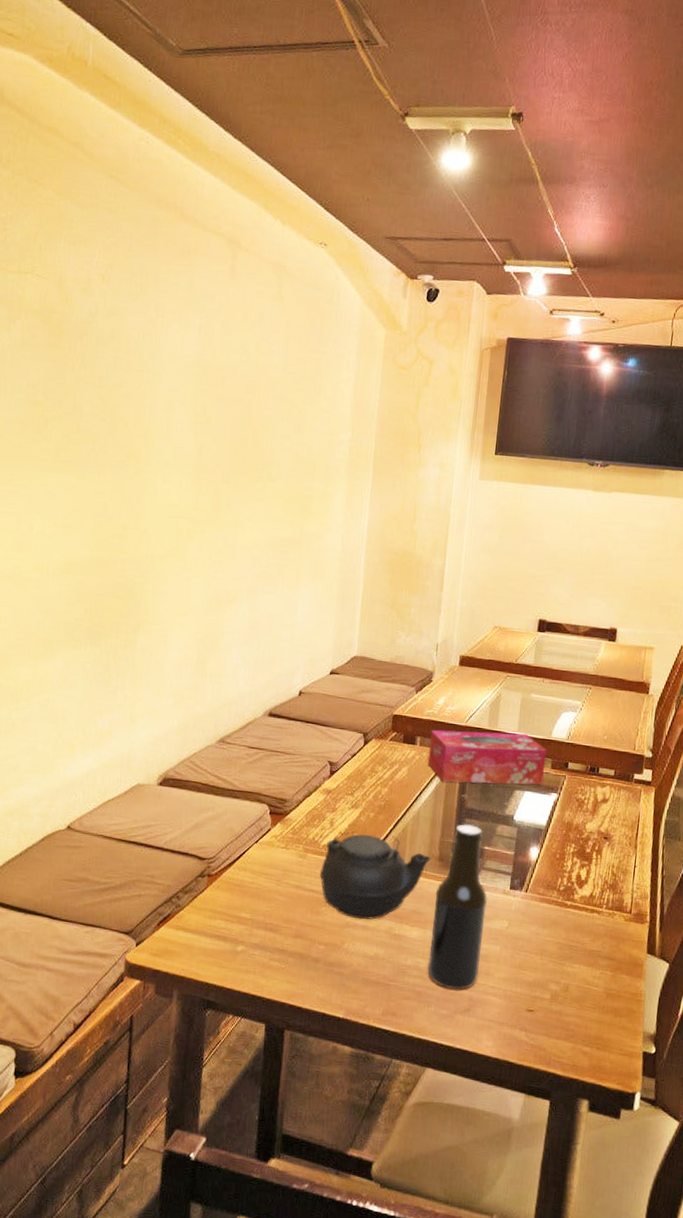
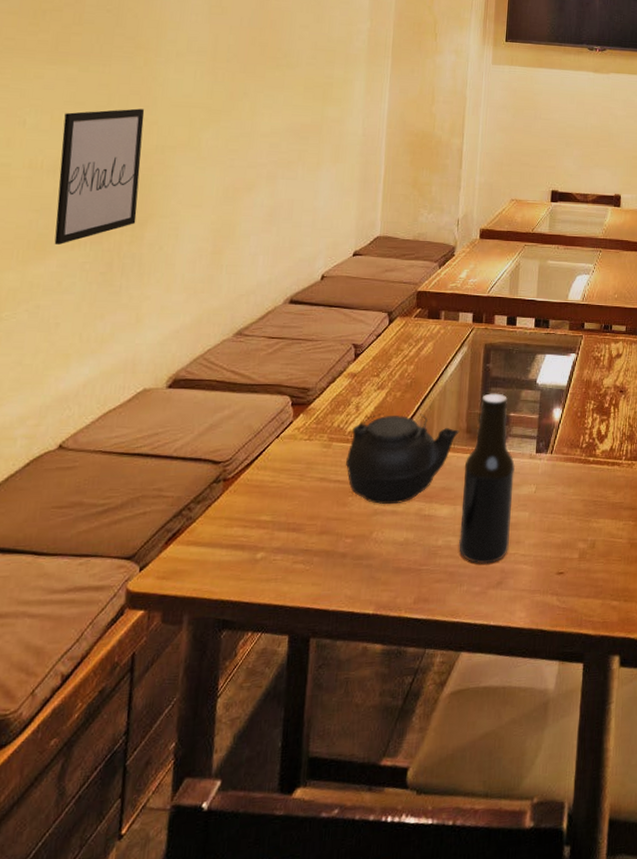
wall art: none [60,517,136,644] -> present [54,108,145,244]
tissue box: present [427,730,547,785] -> none [452,299,565,353]

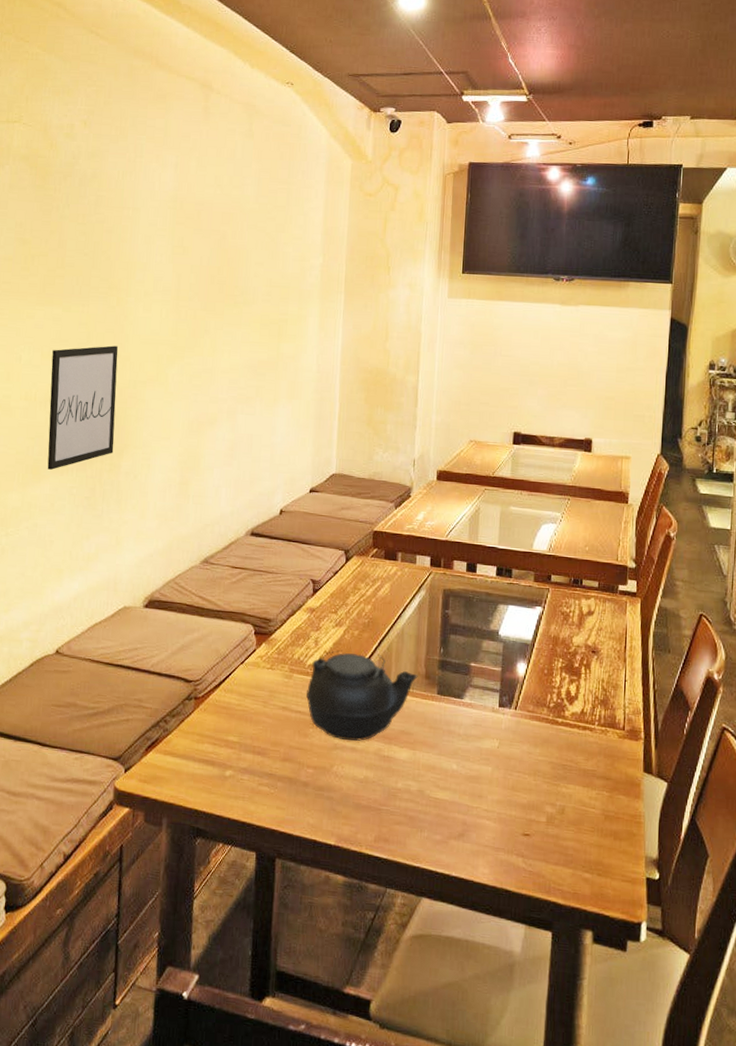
beer bottle: present [459,393,515,564] -> none [419,640,476,814]

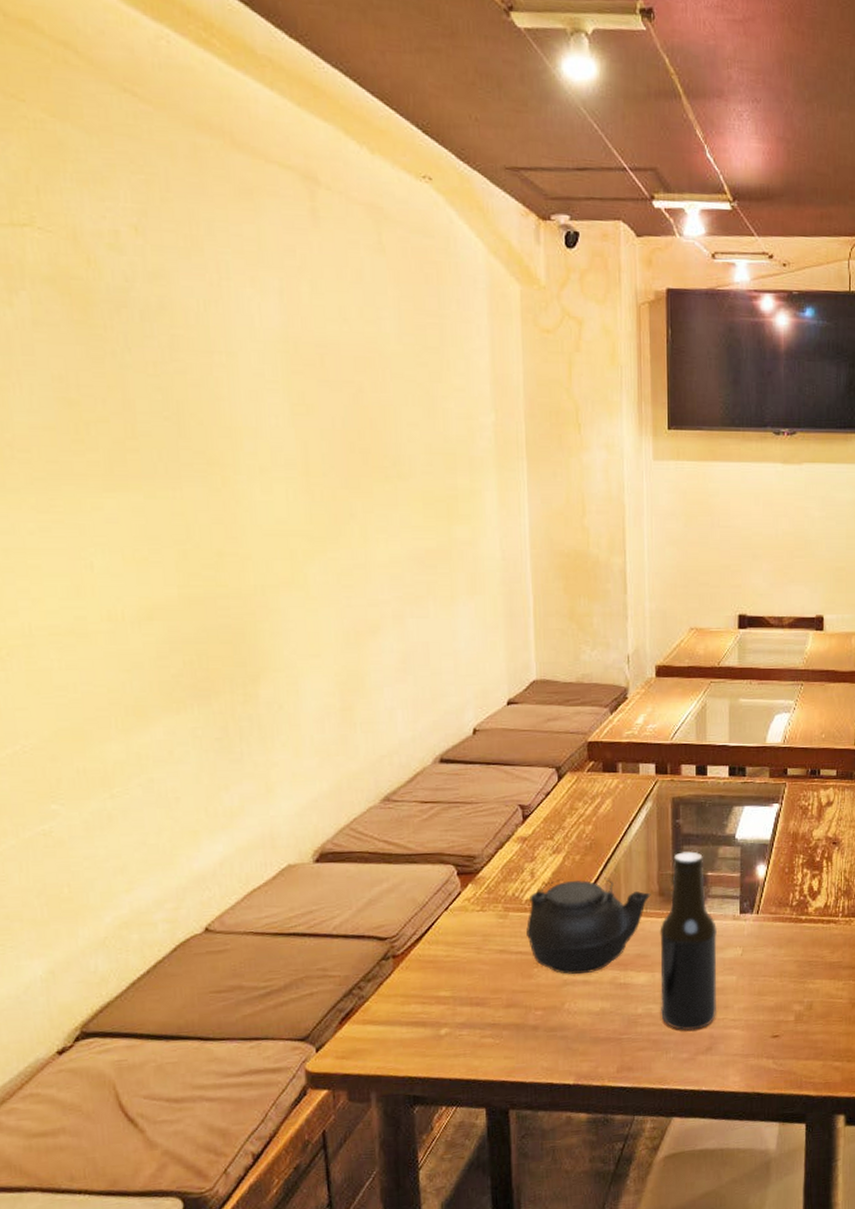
wall art: present [47,345,119,470] -> none [138,541,246,709]
beer bottle: none [419,640,476,814] -> present [660,851,717,1031]

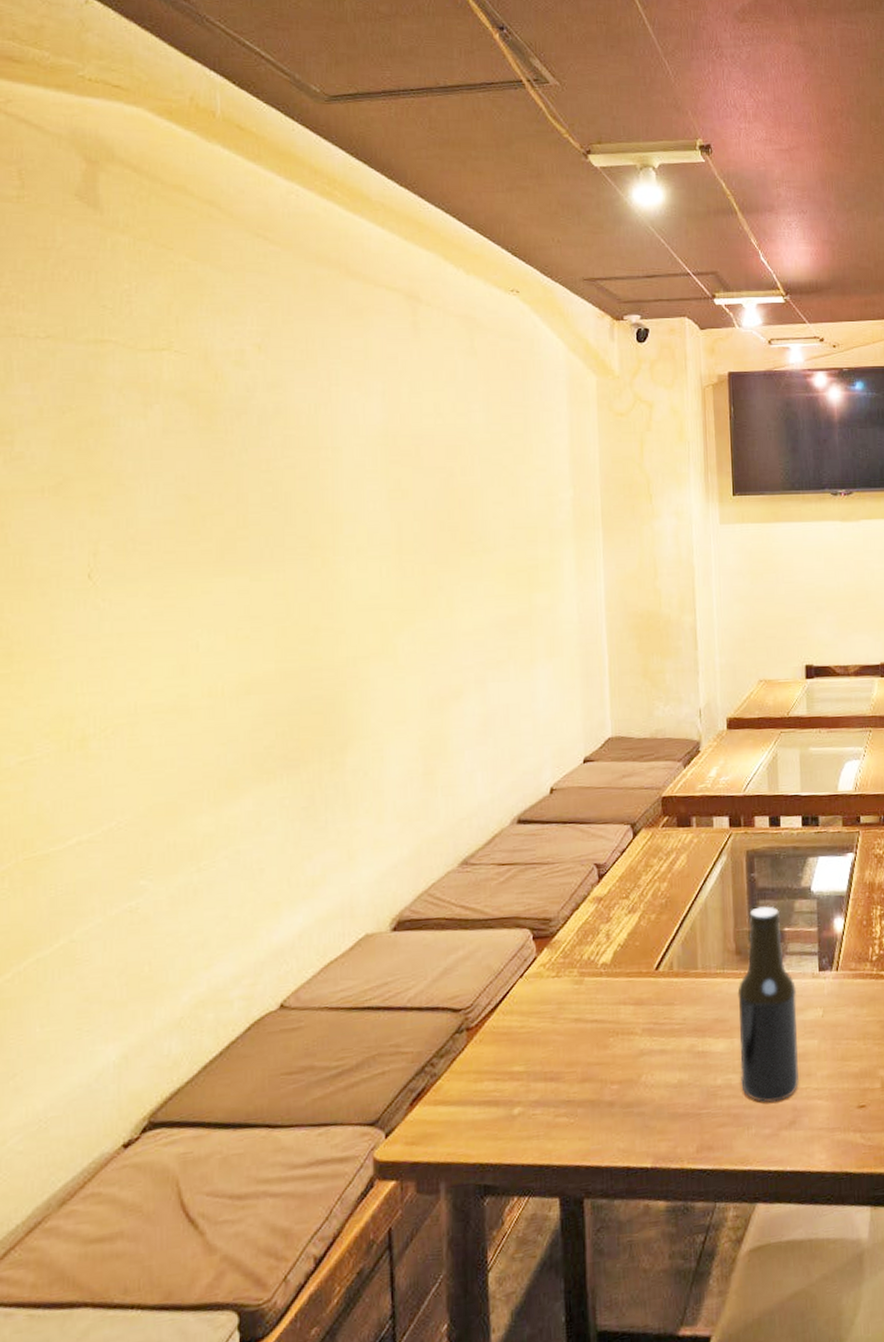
teapot: present [525,878,651,975] -> none [601,937,728,1043]

